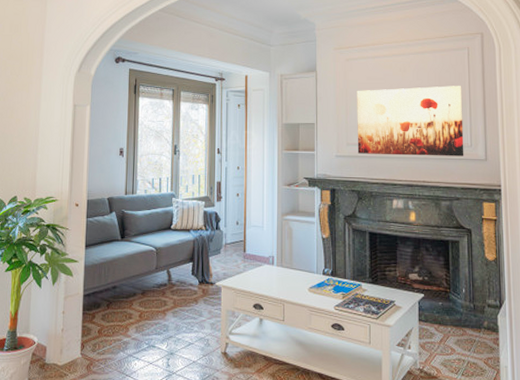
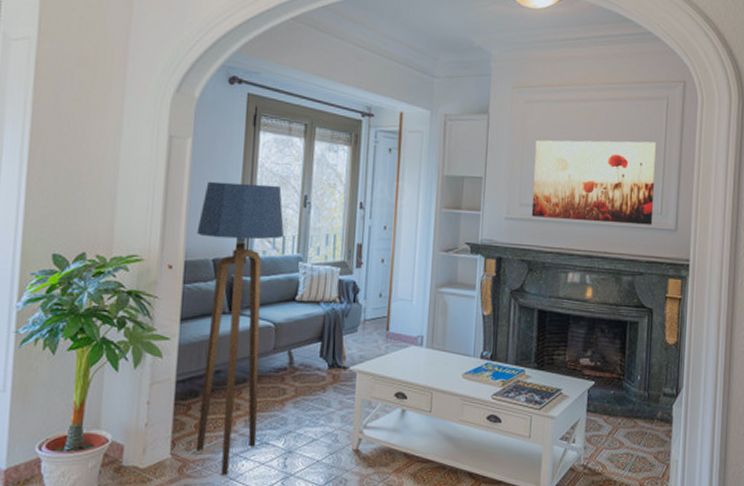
floor lamp: none [95,138,161,373] -> present [195,181,285,476]

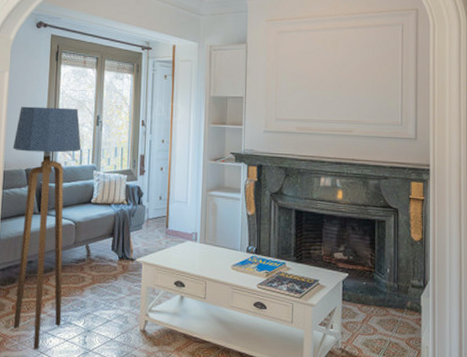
wall art: present [531,140,657,225] -> none [286,62,395,135]

